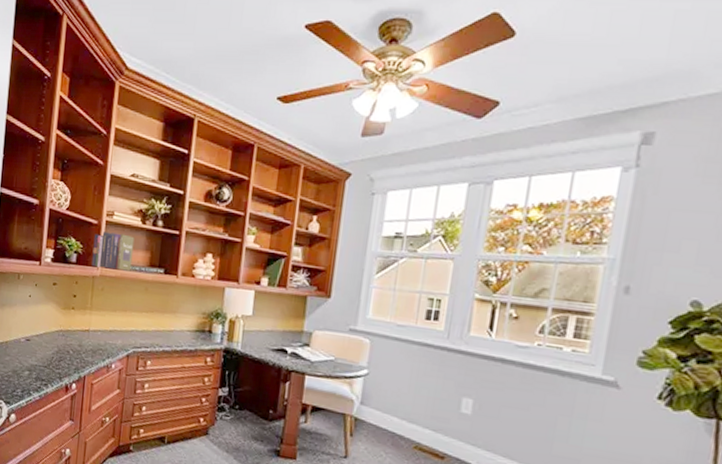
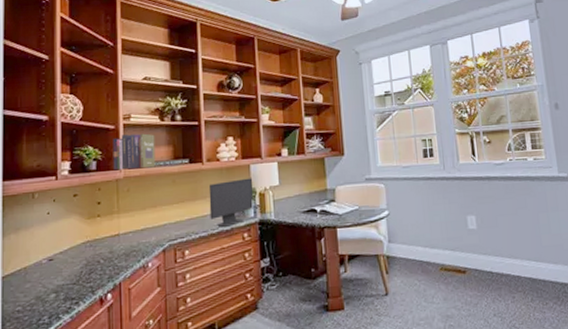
computer monitor: none [176,299,226,347] -> present [208,178,253,227]

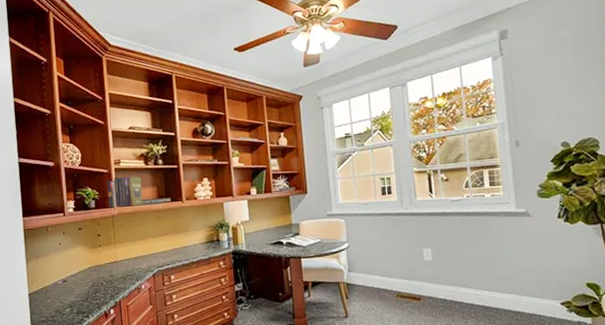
computer monitor: present [208,178,253,227] -> none [188,214,227,256]

